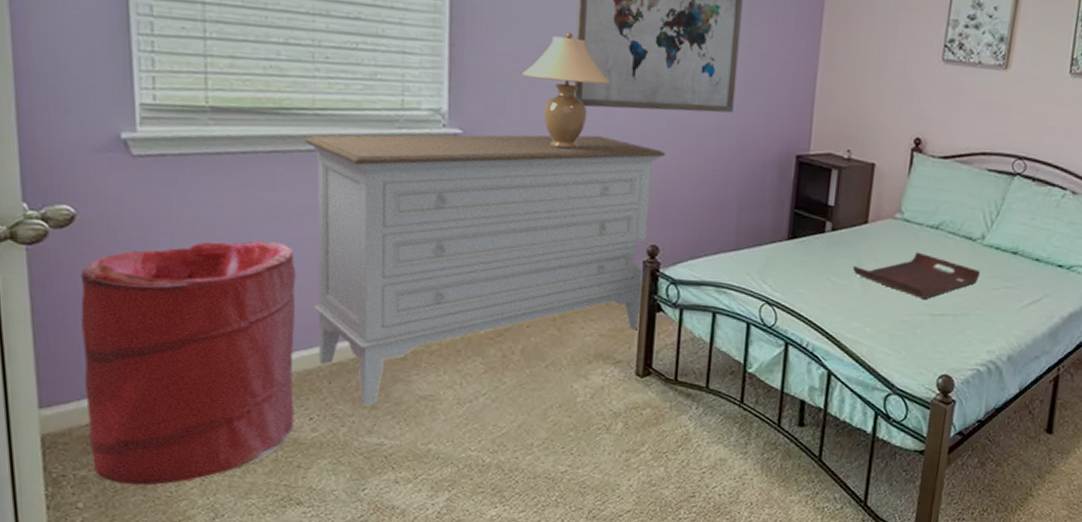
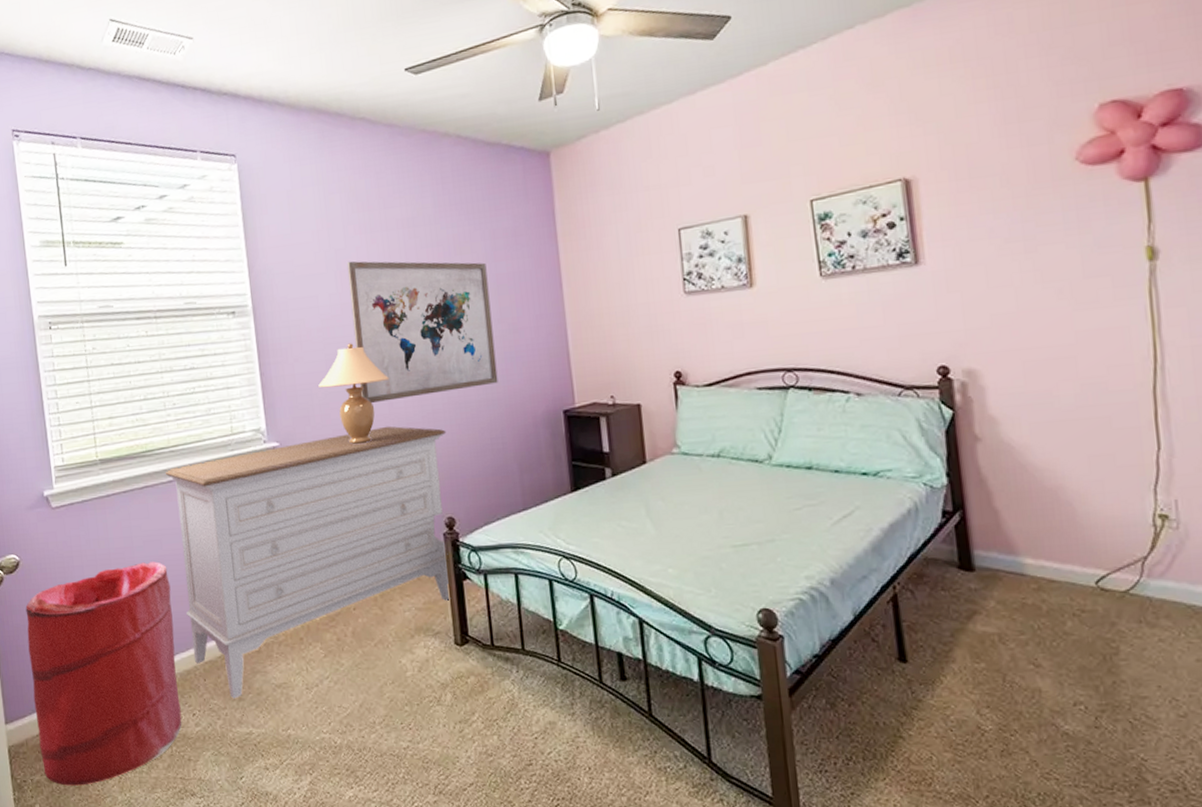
serving tray: present [853,252,981,299] -> none [641,483,777,531]

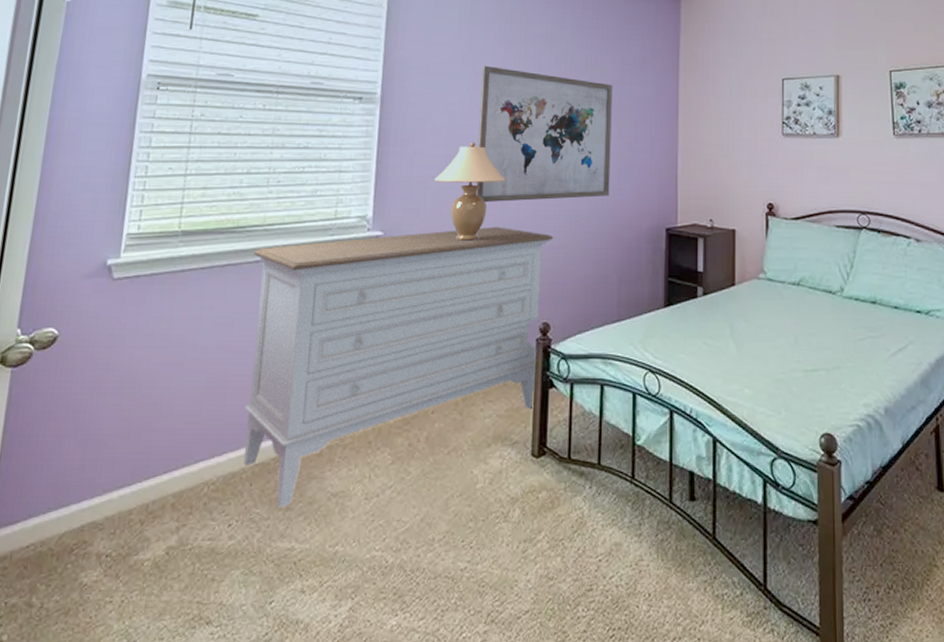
laundry hamper: present [25,561,182,786] -> none [25,347,234,611]

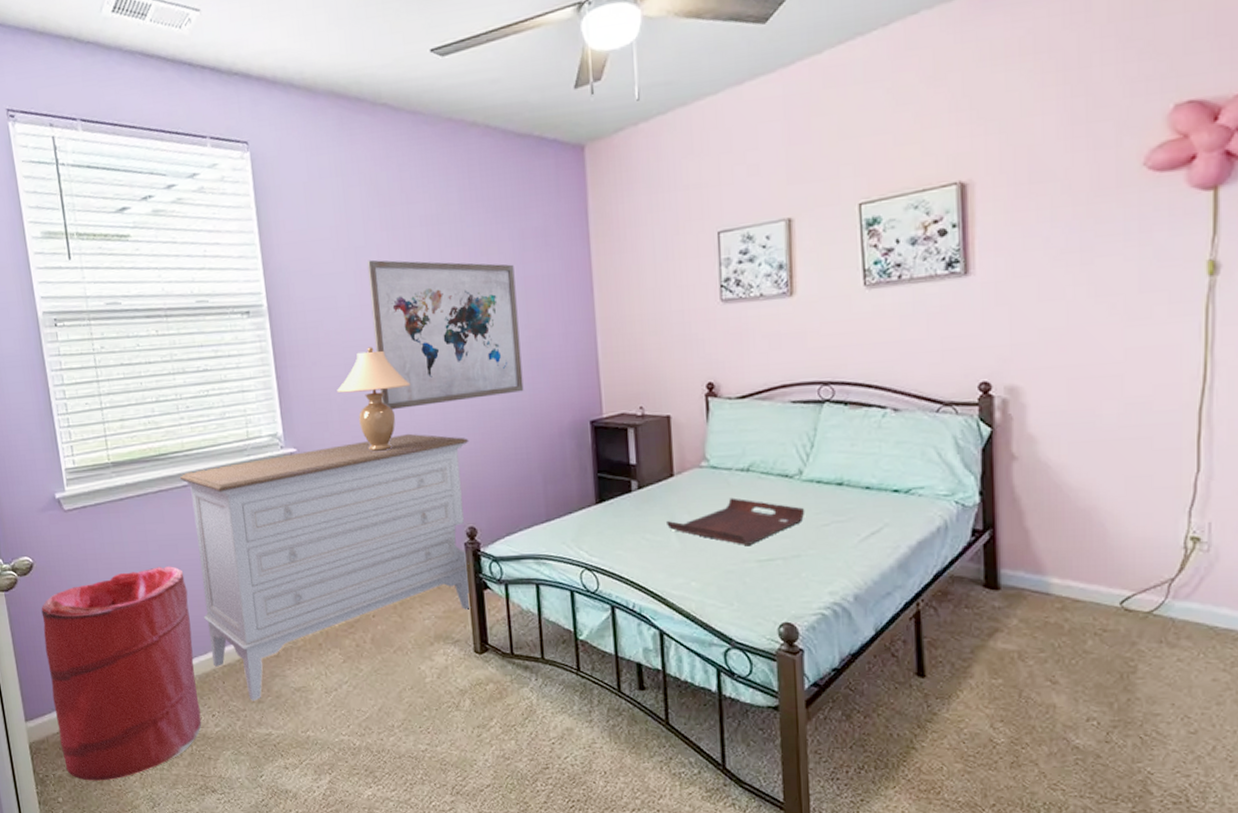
laundry hamper: none [25,347,234,611] -> present [41,566,202,781]
serving tray: none [726,309,845,355] -> present [667,497,805,545]

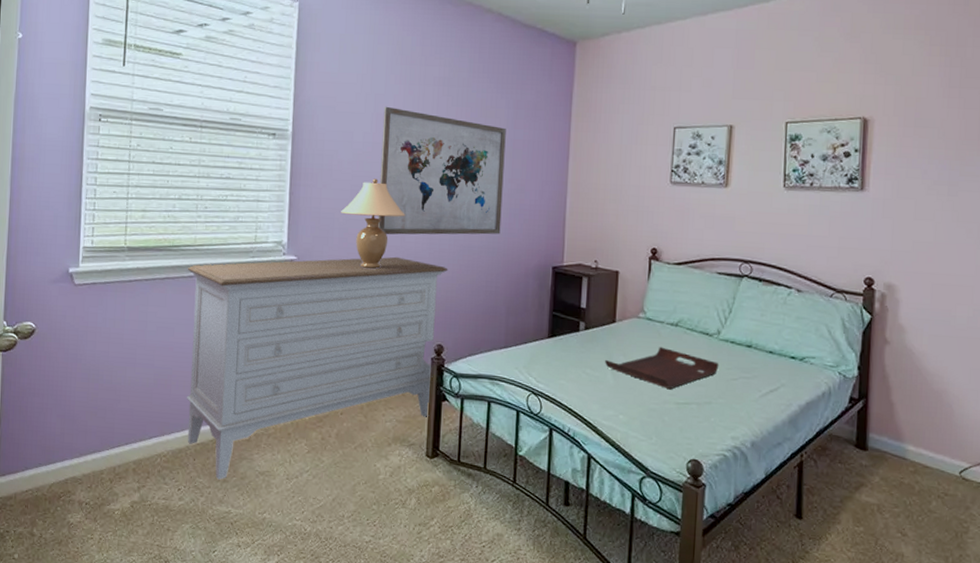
laundry hamper: present [41,566,202,781] -> none [27,346,176,542]

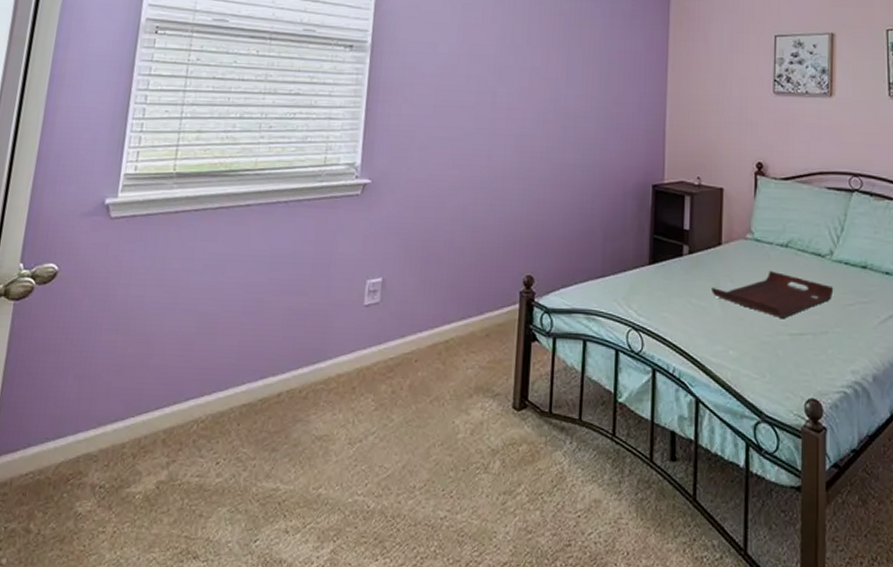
dresser: present [186,256,448,480] -> none [231,177,540,449]
table lamp: present [341,178,405,269] -> none [422,92,493,191]
wall art: present [378,106,506,235] -> none [462,16,602,154]

